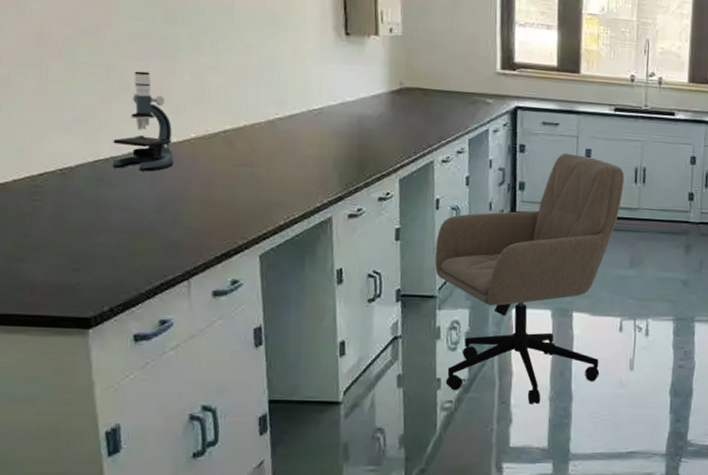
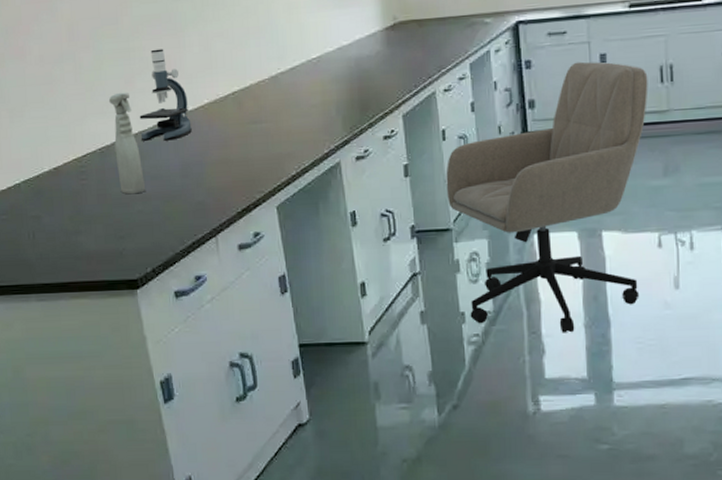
spray bottle: none [77,110,112,225] -> present [108,92,146,195]

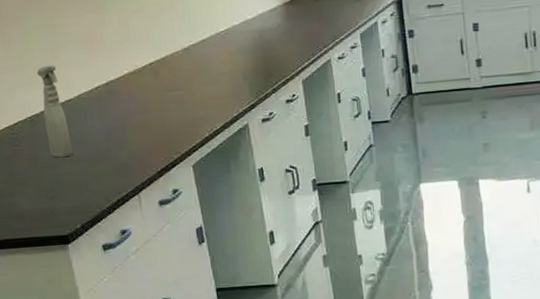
microscope: present [139,49,192,141] -> none [65,25,114,109]
office chair: present [446,61,648,333] -> none [342,30,515,271]

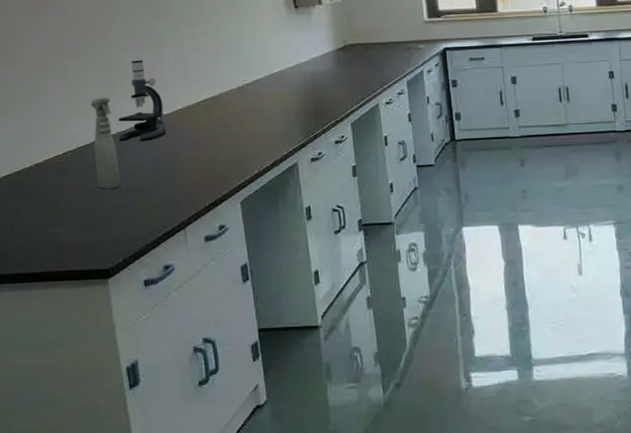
microscope: none [65,25,114,109] -> present [118,60,166,141]

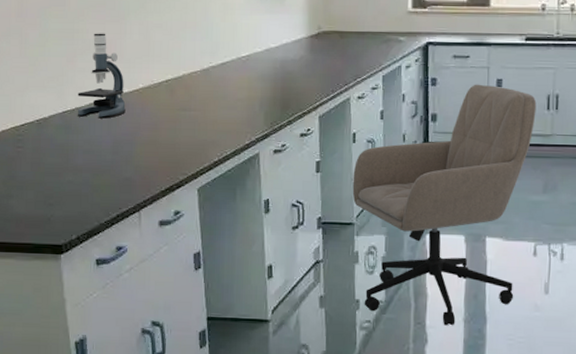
spray bottle: present [90,97,121,190] -> none [50,69,78,166]
office chair: none [388,82,551,315] -> present [352,84,537,326]

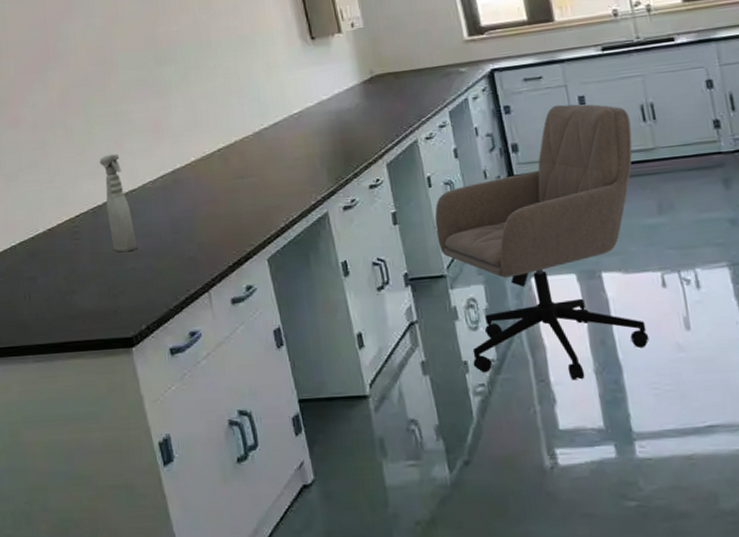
spray bottle: none [50,69,78,166] -> present [99,153,138,253]
microscope: present [77,33,126,119] -> none [129,111,181,200]

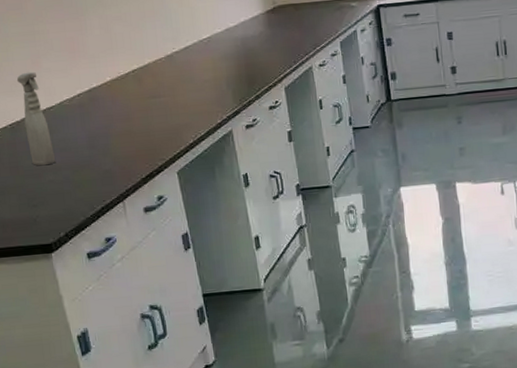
office chair: present [434,104,650,381] -> none [324,39,488,271]

